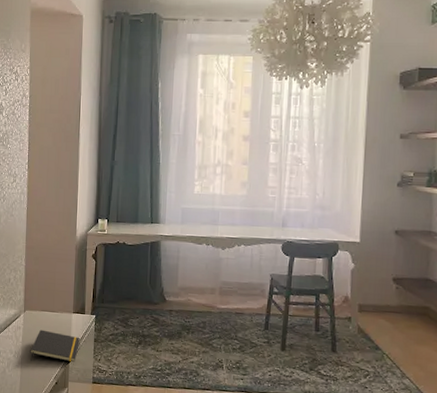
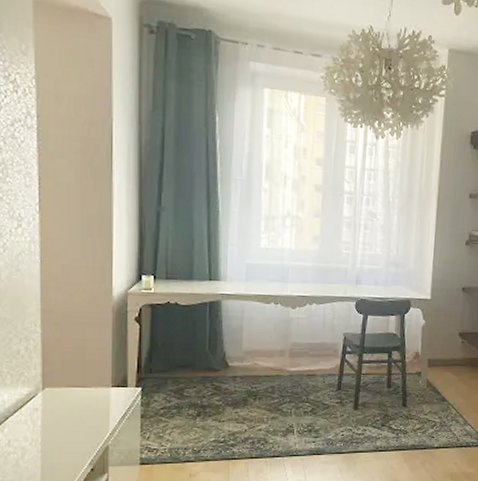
notepad: present [30,329,81,363] -> none [53,409,123,448]

